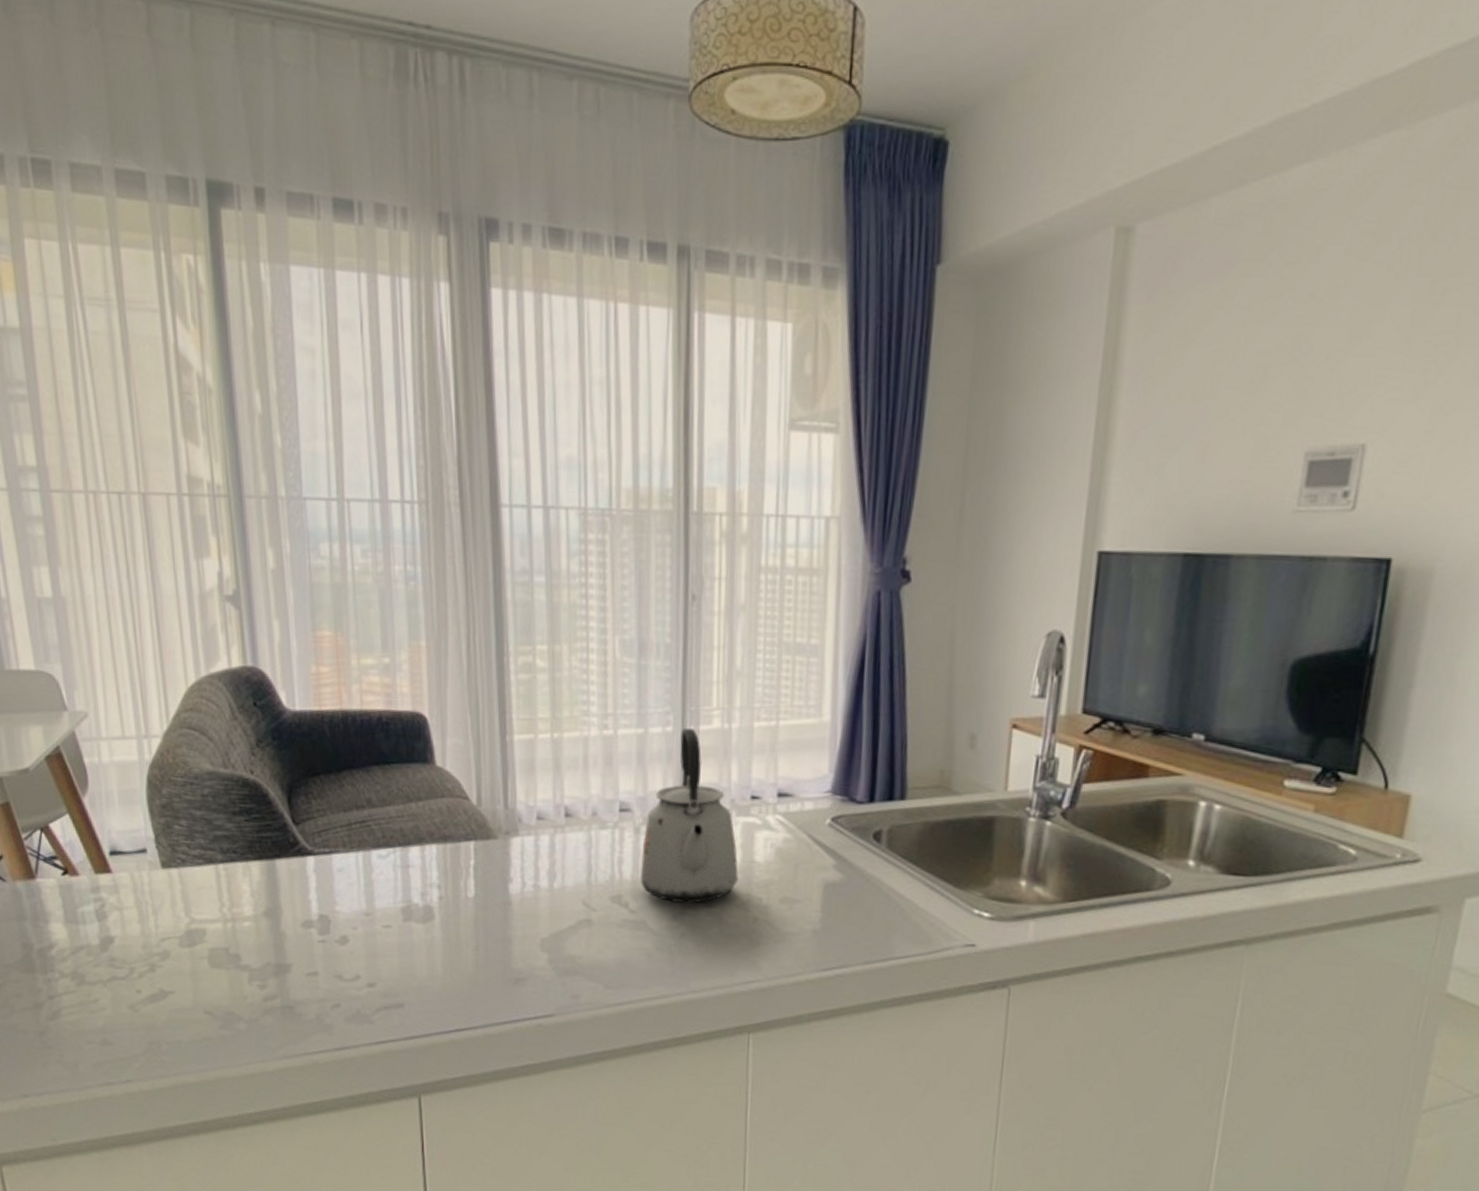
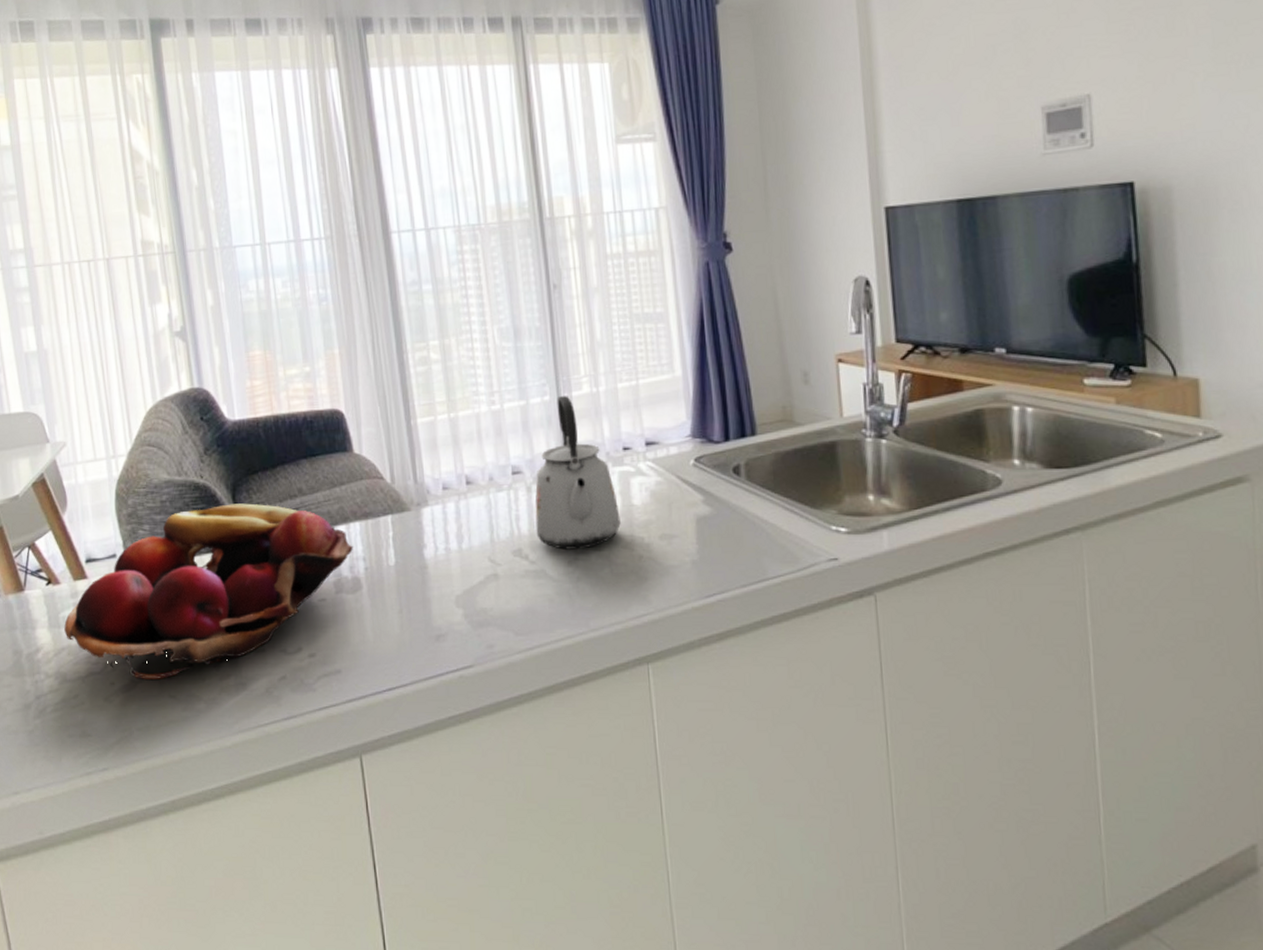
fruit basket: none [83,807,428,993] -> present [64,503,354,679]

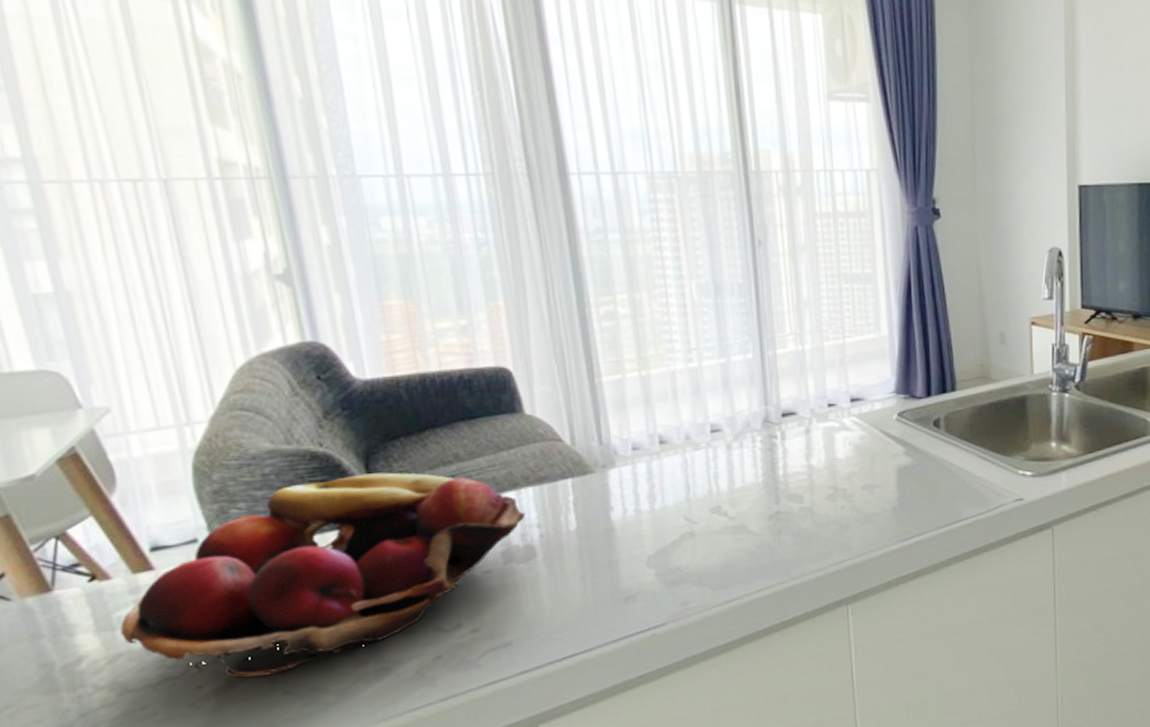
kettle: present [534,396,621,550] -> none [735,354,824,504]

